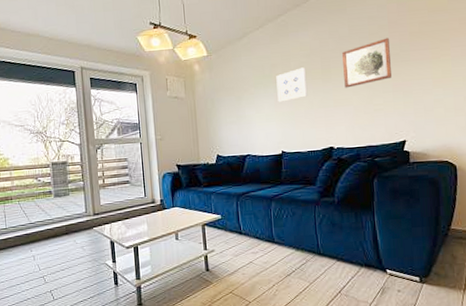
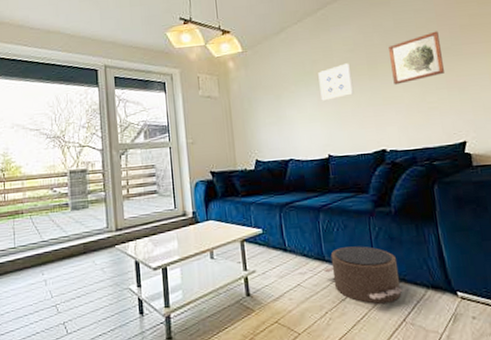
pouf: none [273,230,341,279] -> present [324,246,404,304]

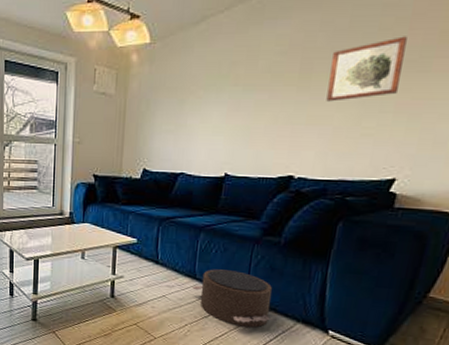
wall art: present [318,63,354,101] -> none [231,69,278,112]

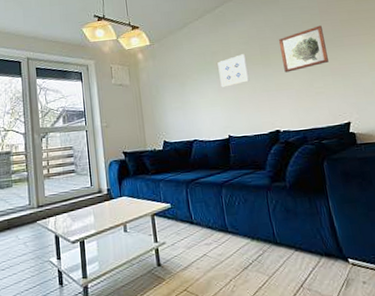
pouf: present [192,269,272,328] -> none [227,218,301,272]
wall art: none [231,69,278,112] -> present [217,54,250,88]

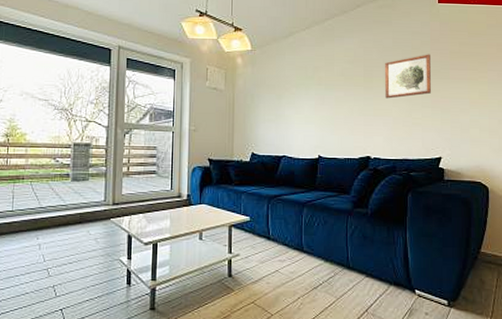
wall art: present [217,54,250,88] -> none [318,73,349,106]

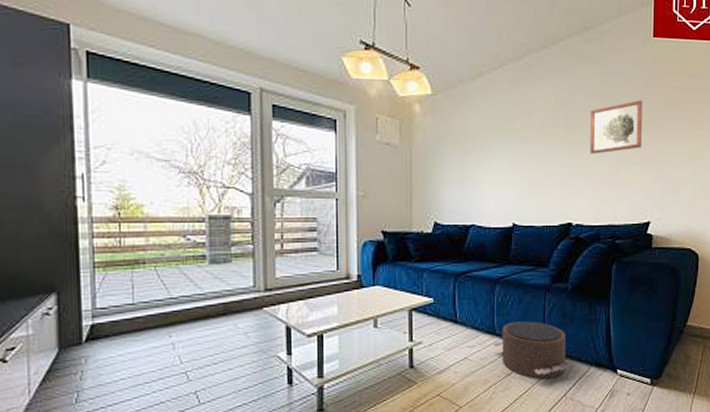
pouf: none [301,241,370,294] -> present [493,321,569,379]

